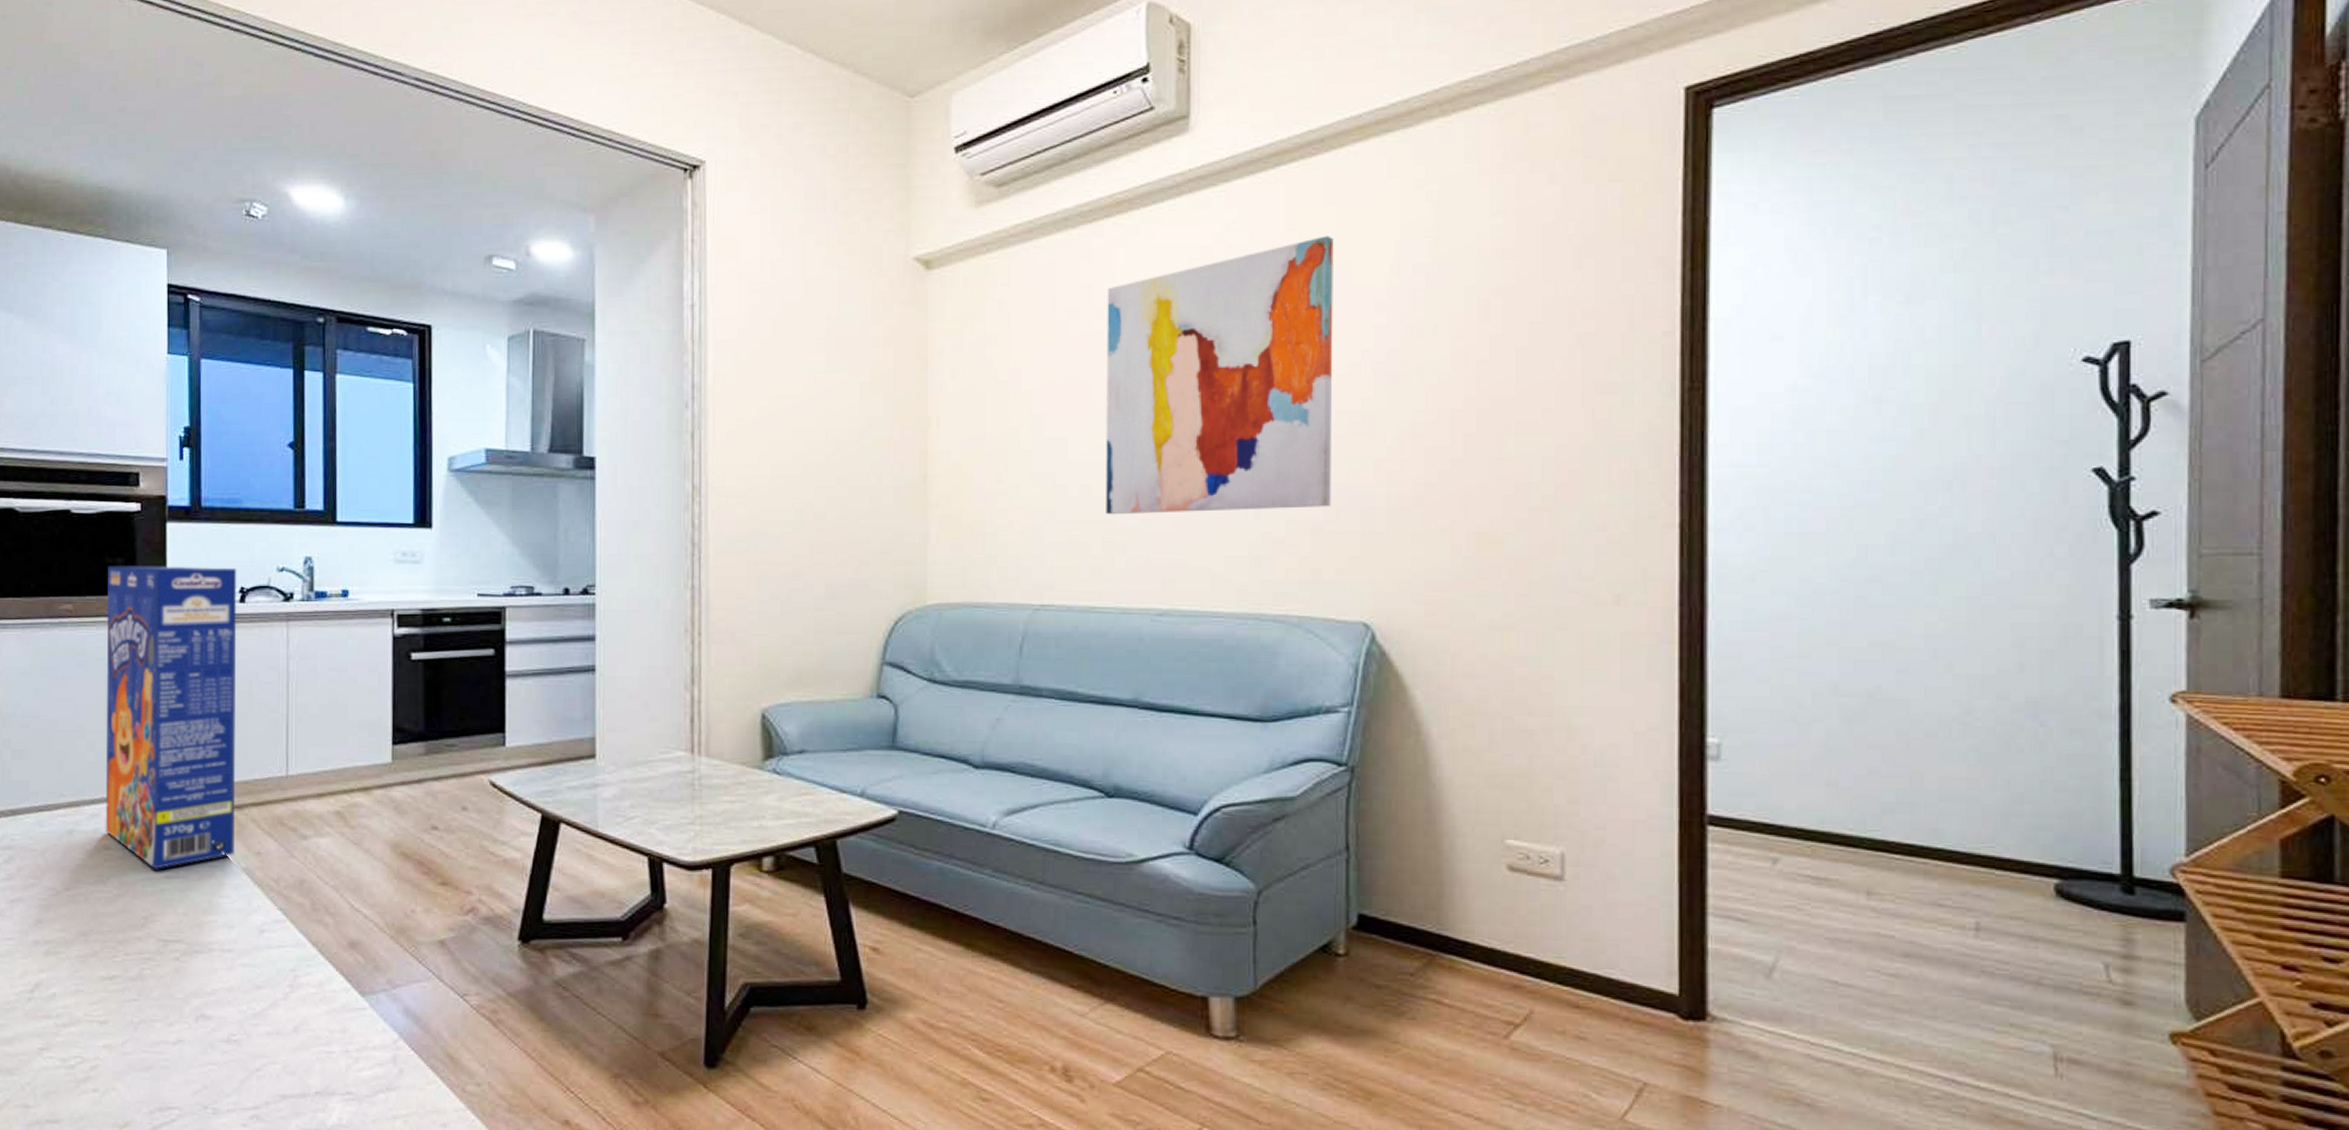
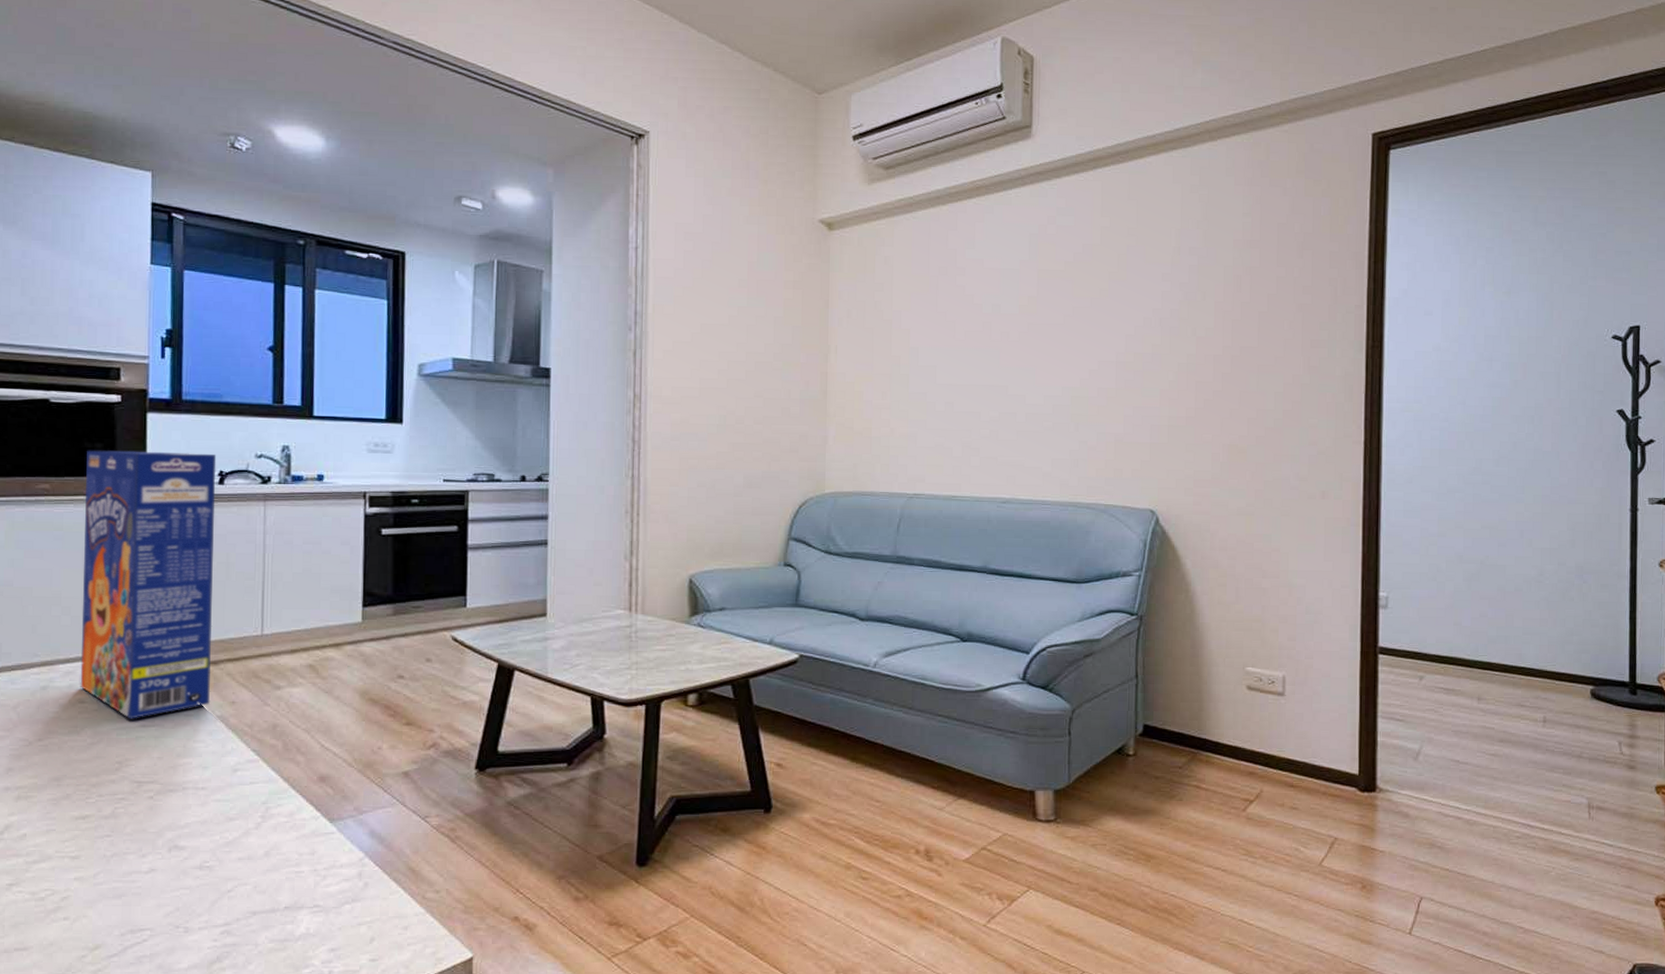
wall art: present [1106,235,1334,515] -> none [965,223,1134,426]

